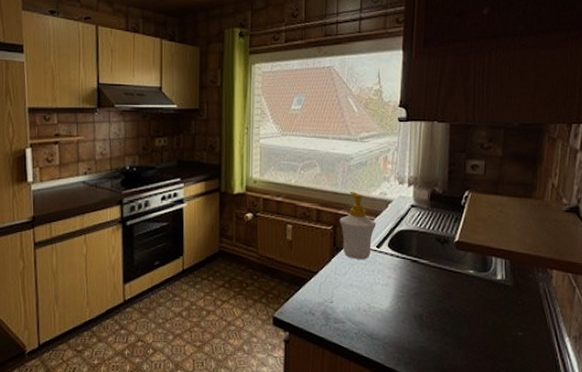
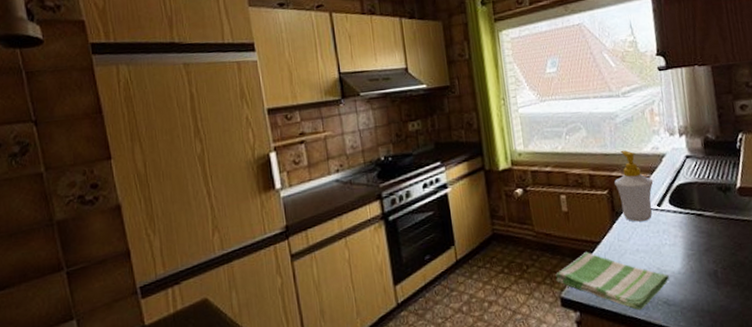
dish towel: none [272,279,377,339] -> present [555,251,669,311]

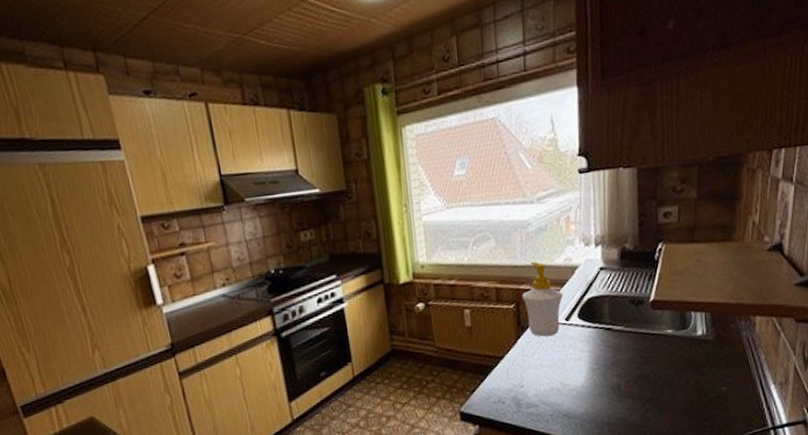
dish towel: present [555,251,669,311] -> none [456,366,571,423]

